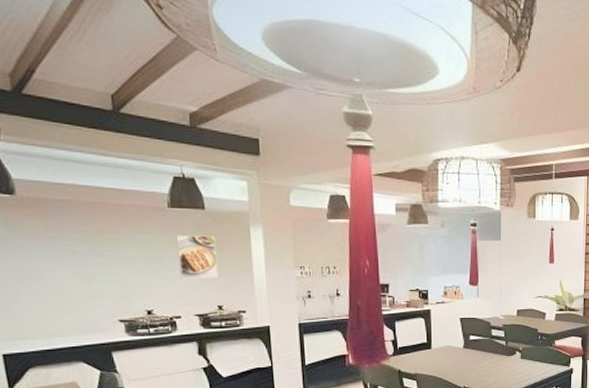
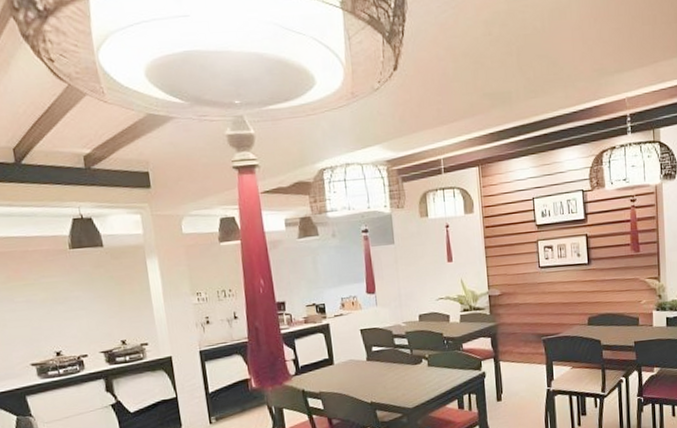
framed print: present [175,235,219,280] -> none [78,271,120,319]

